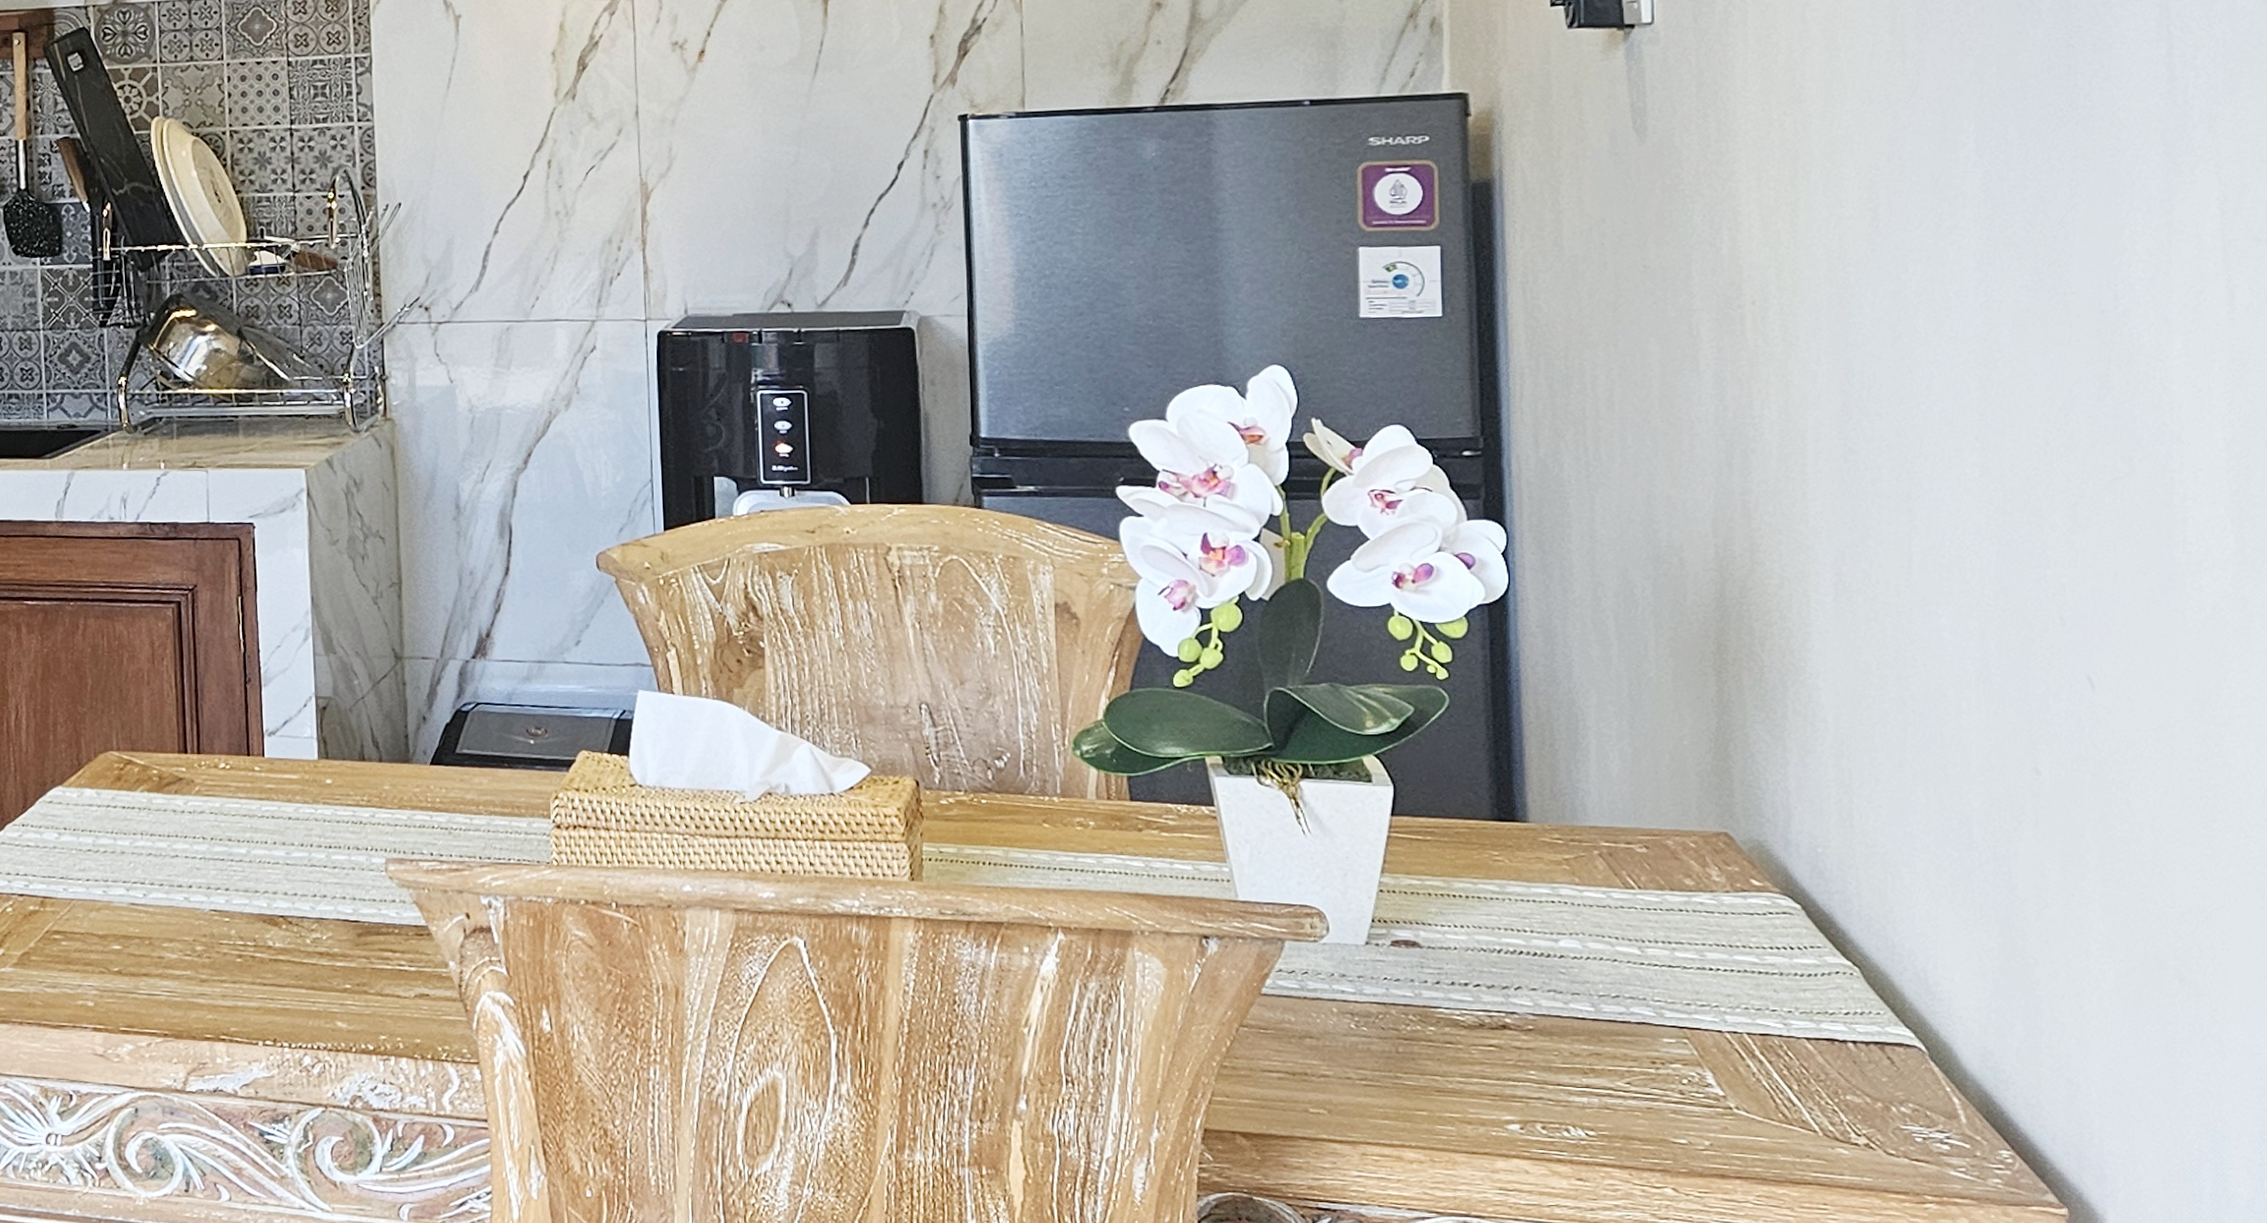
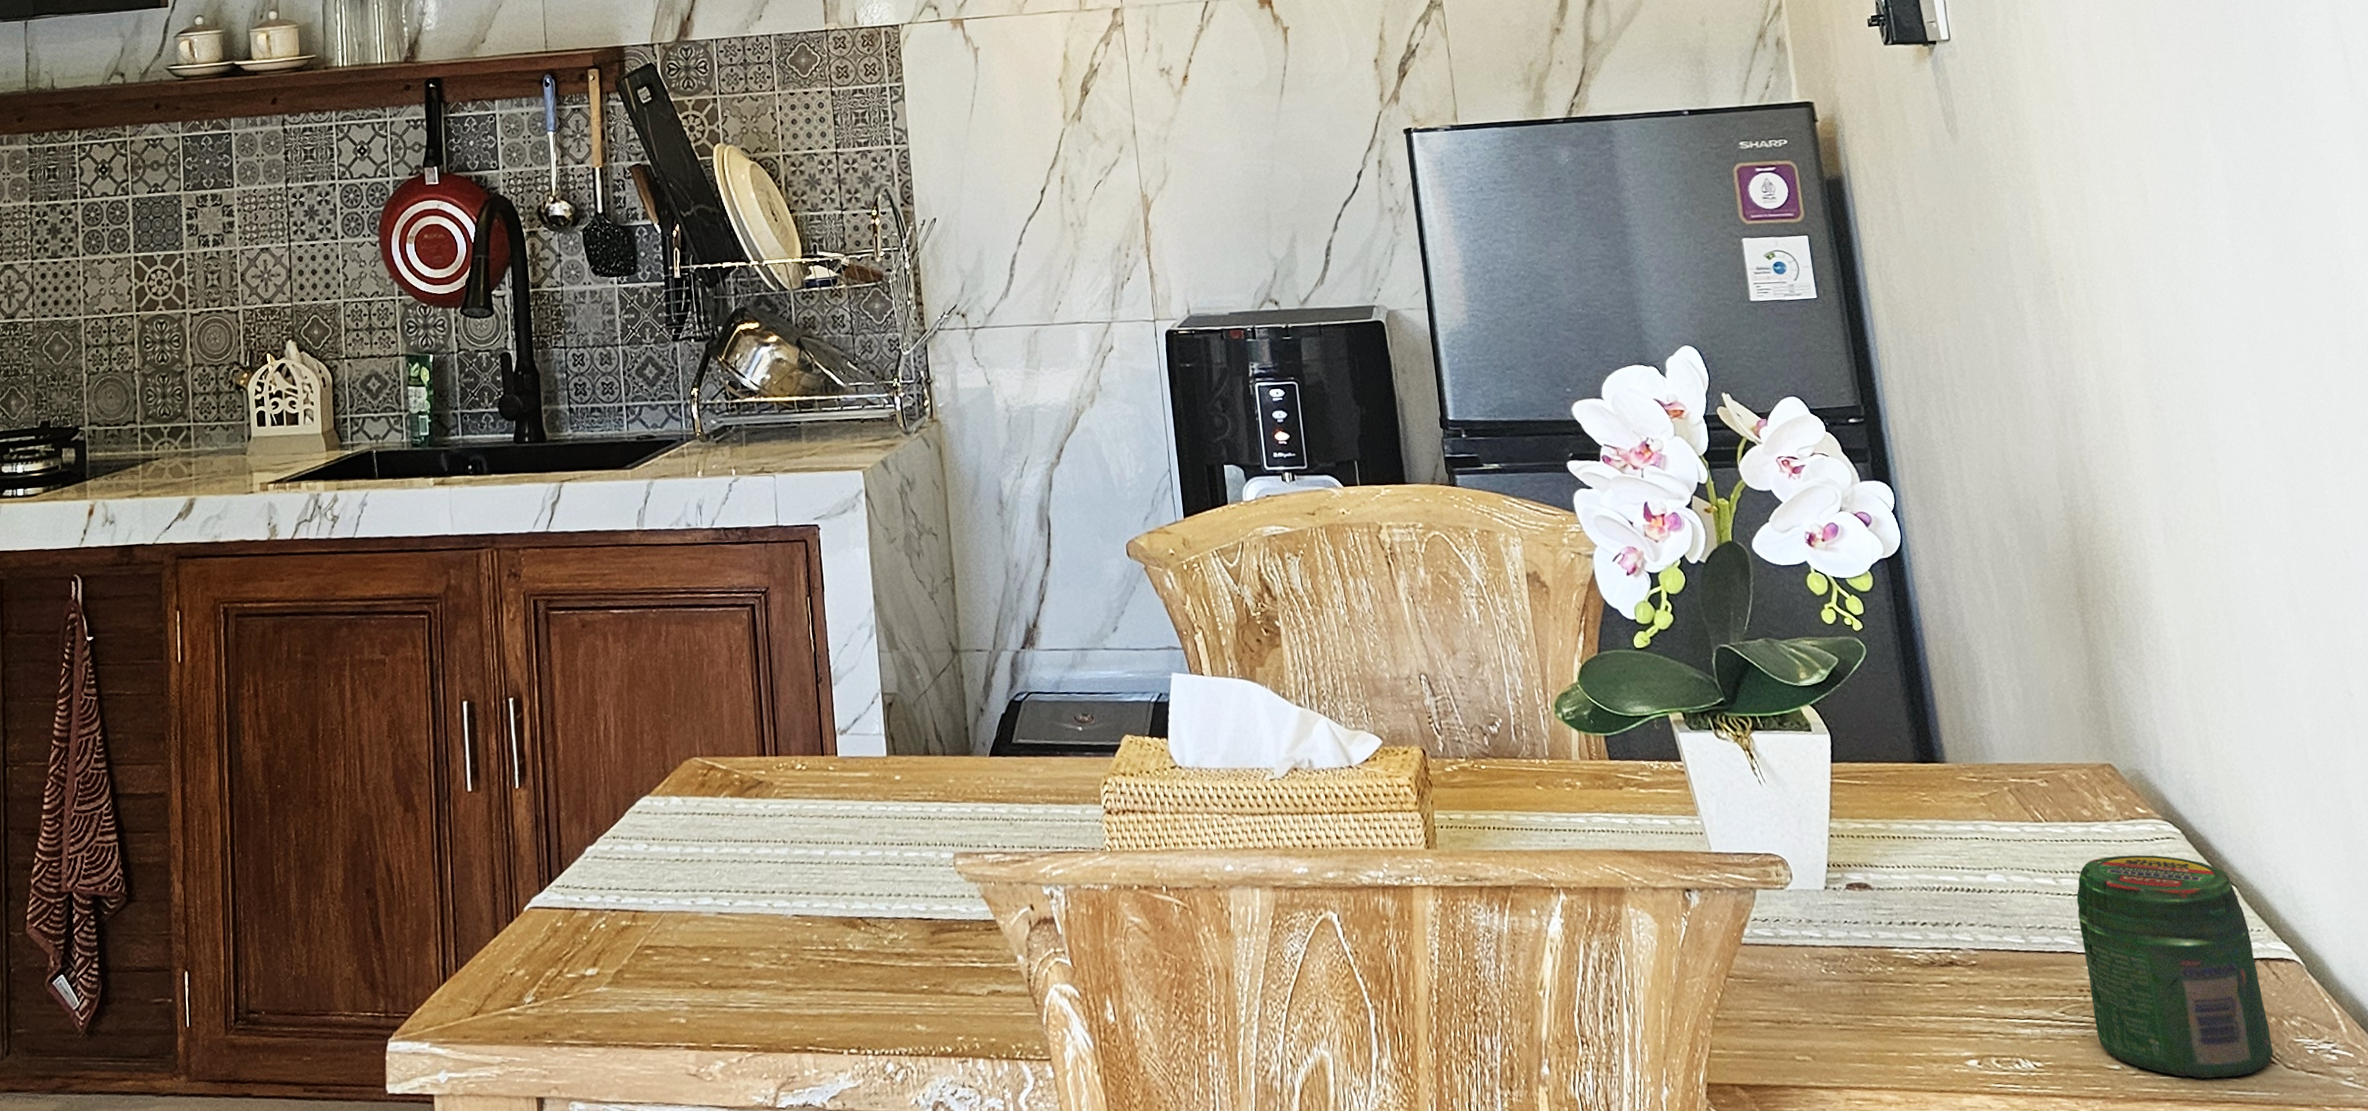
jar: none [1661,928,1874,1160] -> present [2076,854,2274,1079]

